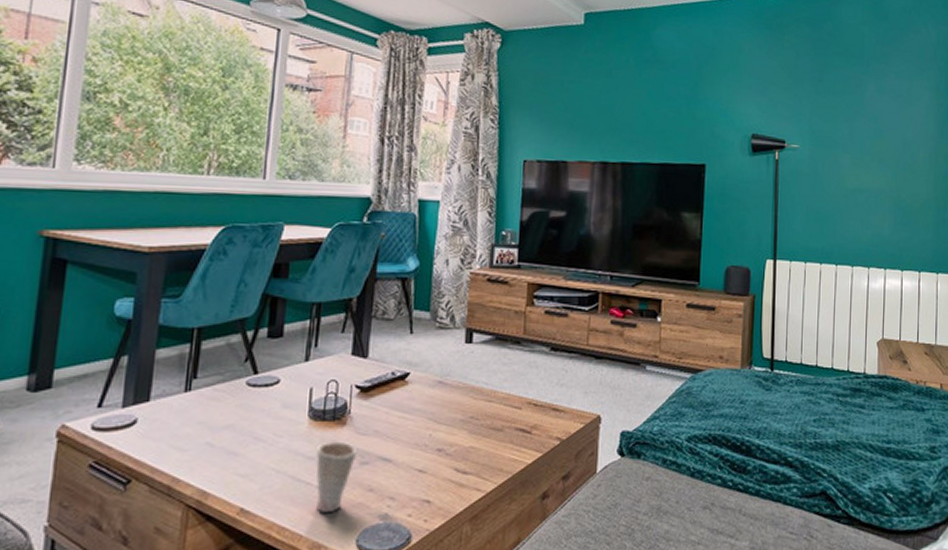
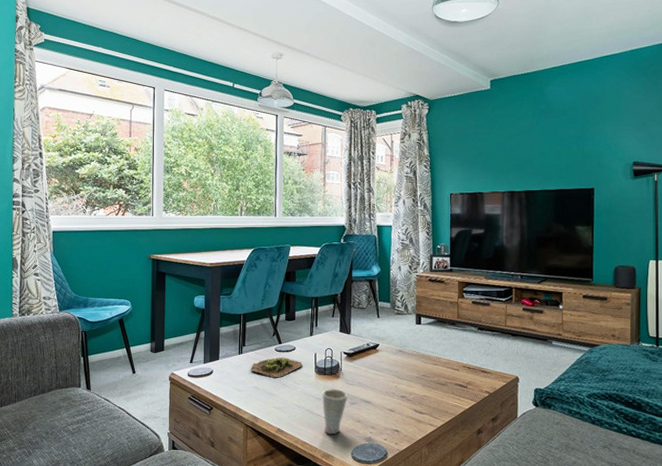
succulent plant: none [203,395,290,428] -> present [251,357,303,378]

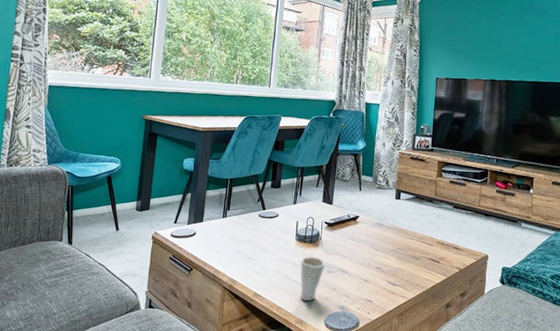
succulent plant: present [251,357,303,378] -> none [233,223,284,243]

